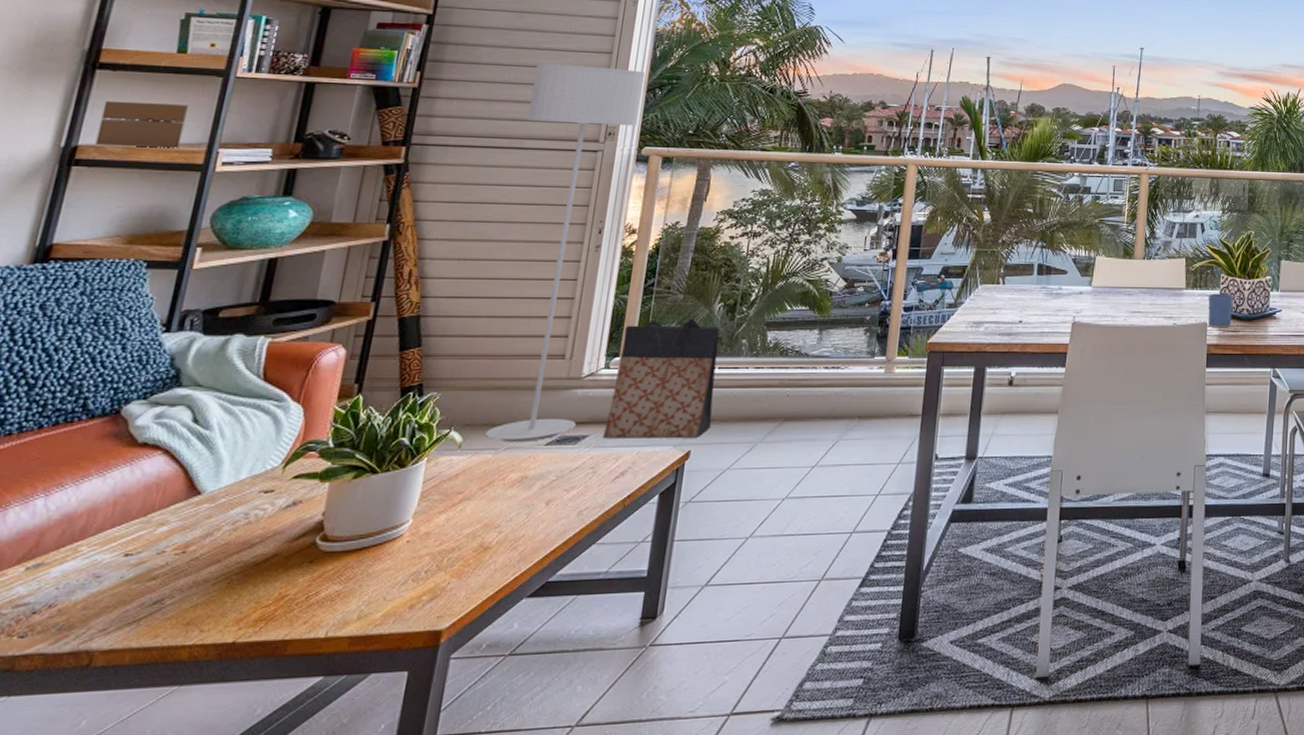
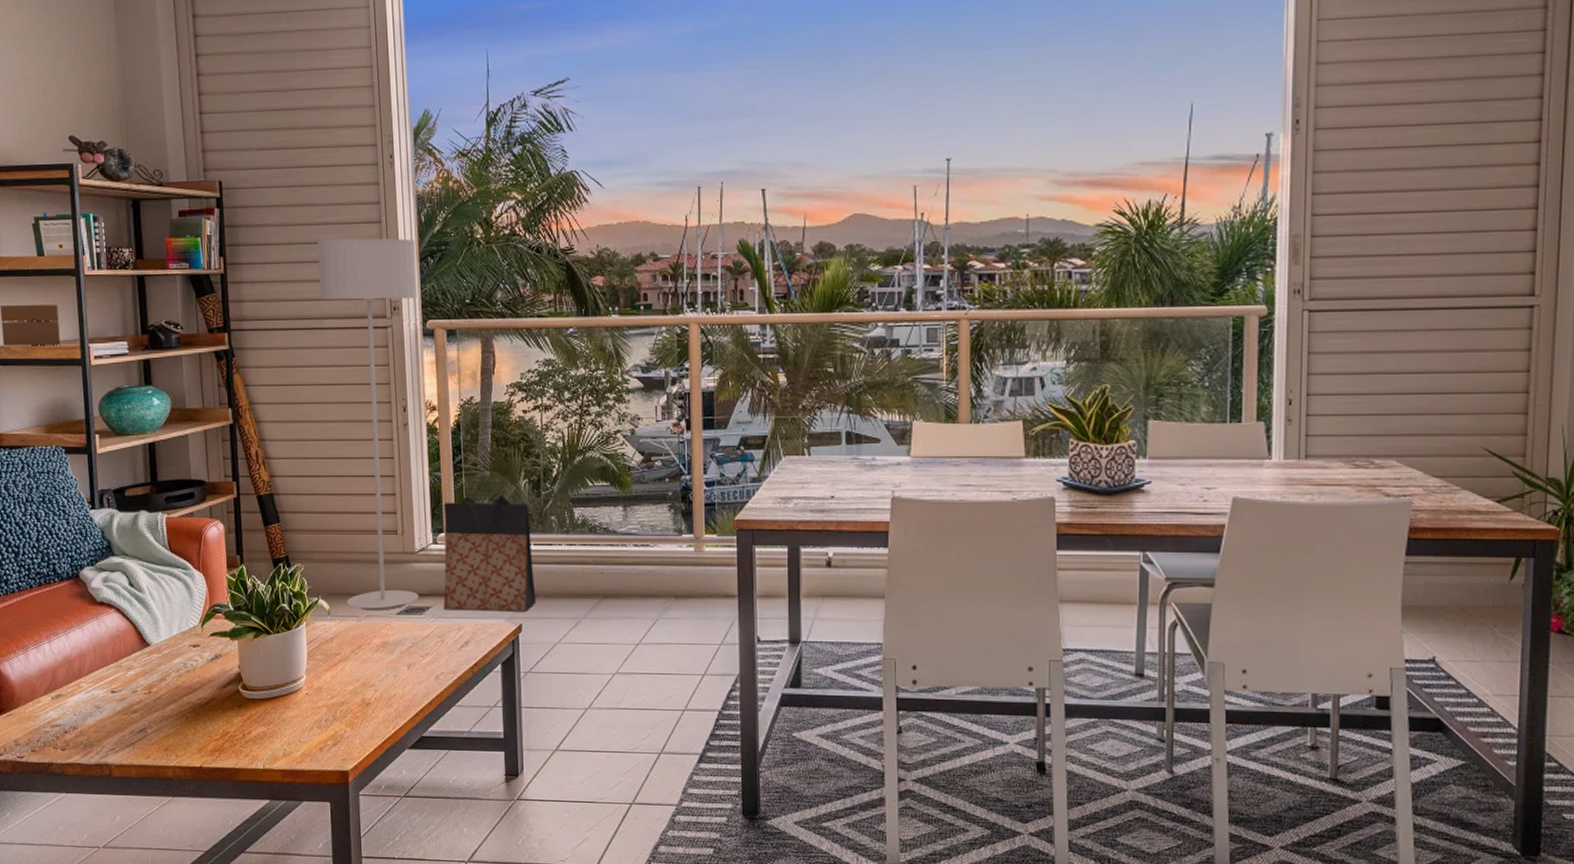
mug: present [1208,293,1234,328] -> none [1055,462,1088,504]

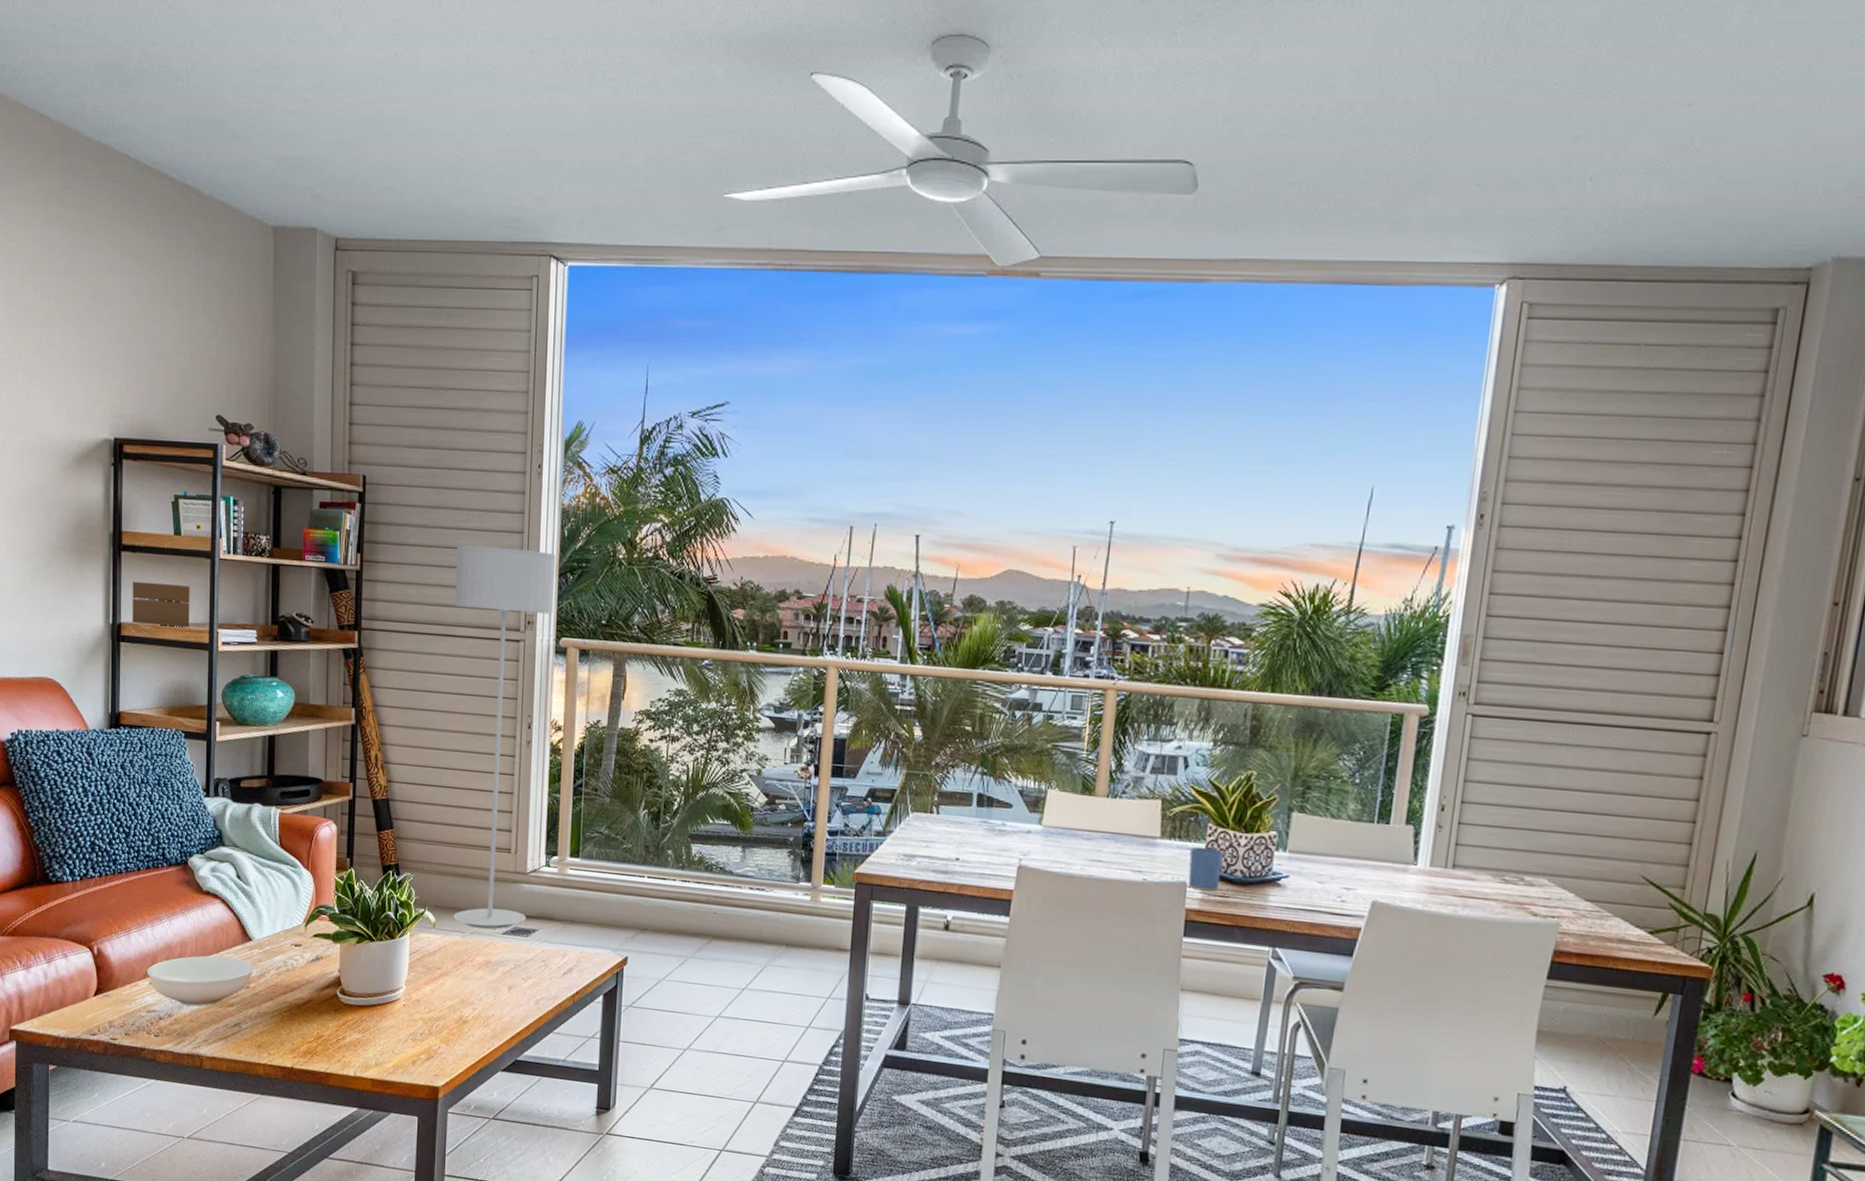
bowl: none [48,664,155,716] -> present [147,955,255,1006]
bag: present [443,495,536,612] -> none [551,822,646,945]
mug: none [1055,462,1088,504] -> present [1188,847,1225,891]

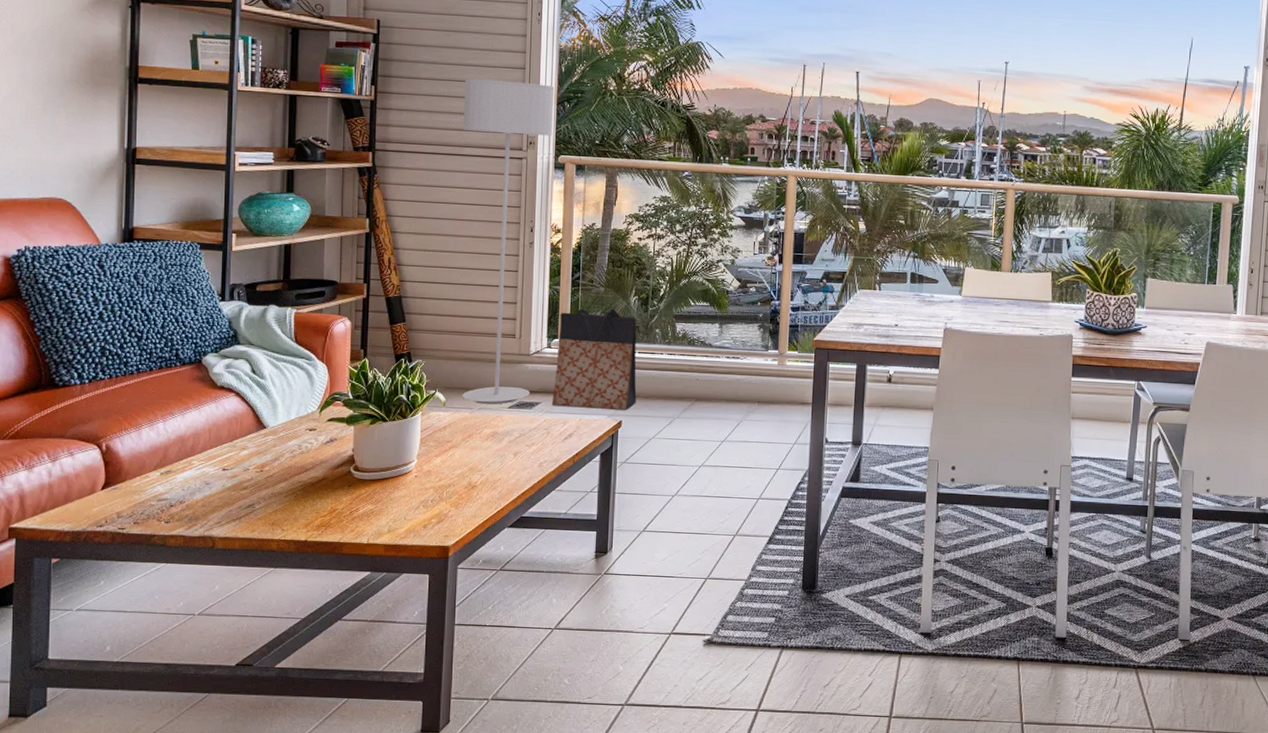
decorative box: present [132,581,190,628] -> none [148,110,207,151]
bowl: present [147,955,255,1006] -> none [158,444,269,492]
bag: none [551,822,646,945] -> present [552,308,637,410]
mug: present [1188,847,1225,891] -> none [1073,307,1100,341]

